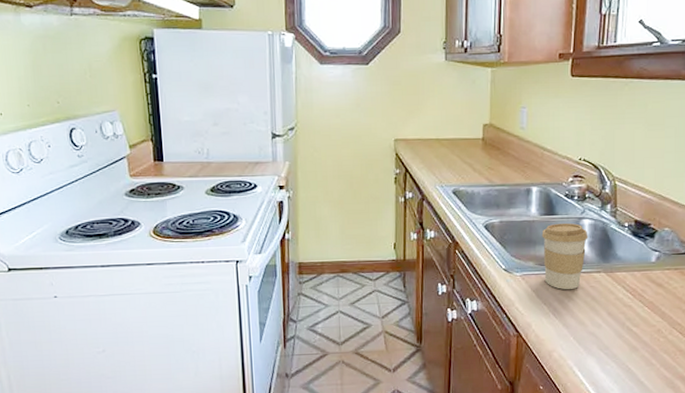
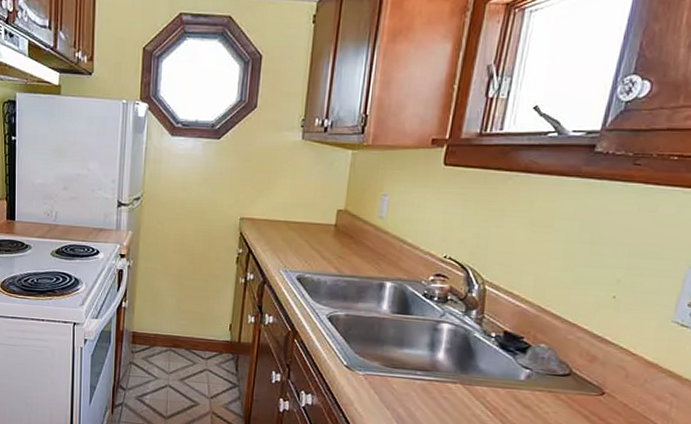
coffee cup: present [541,222,588,289] -> none [390,324,446,397]

